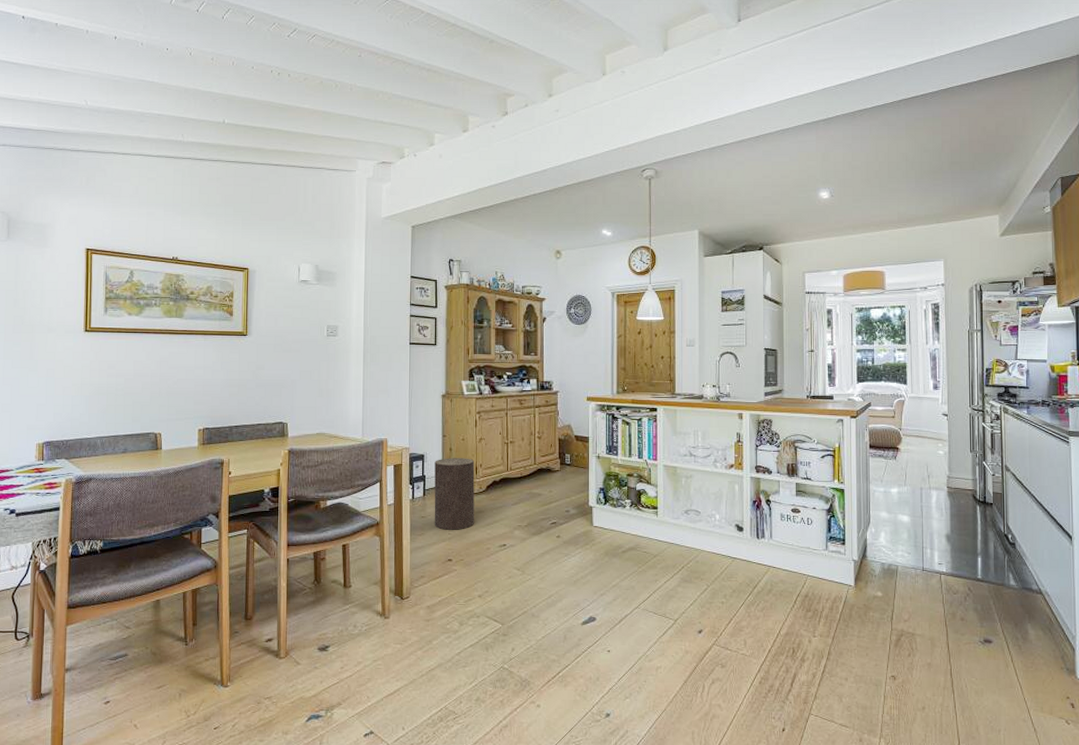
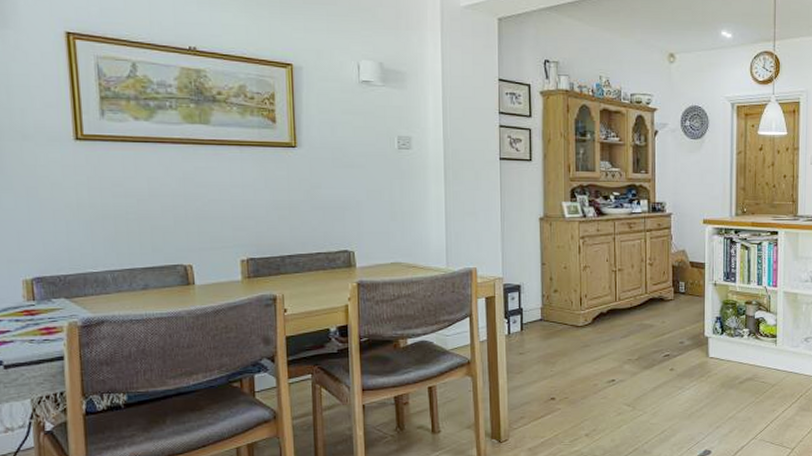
stool: present [434,458,475,530] -> none [533,288,579,367]

